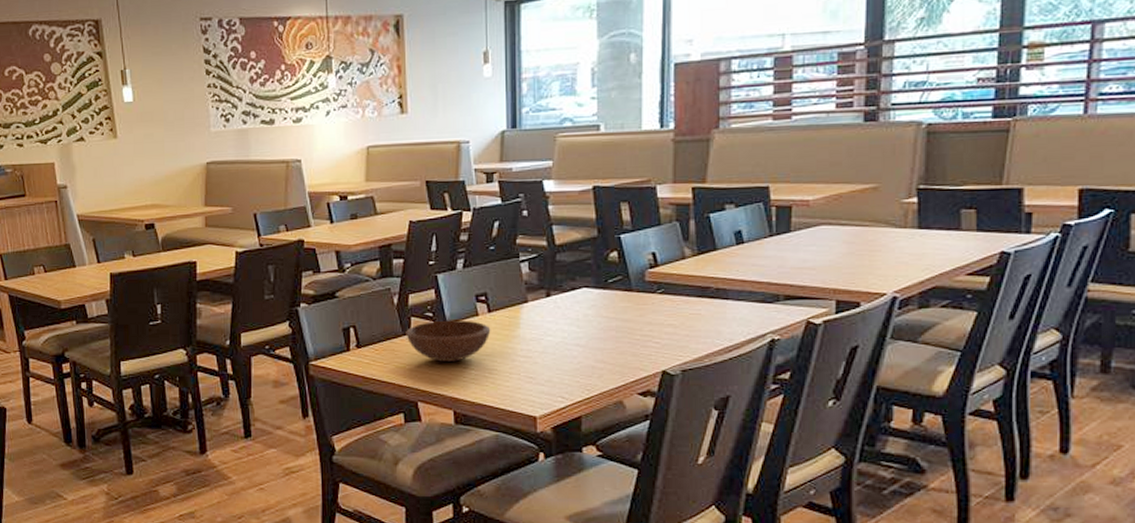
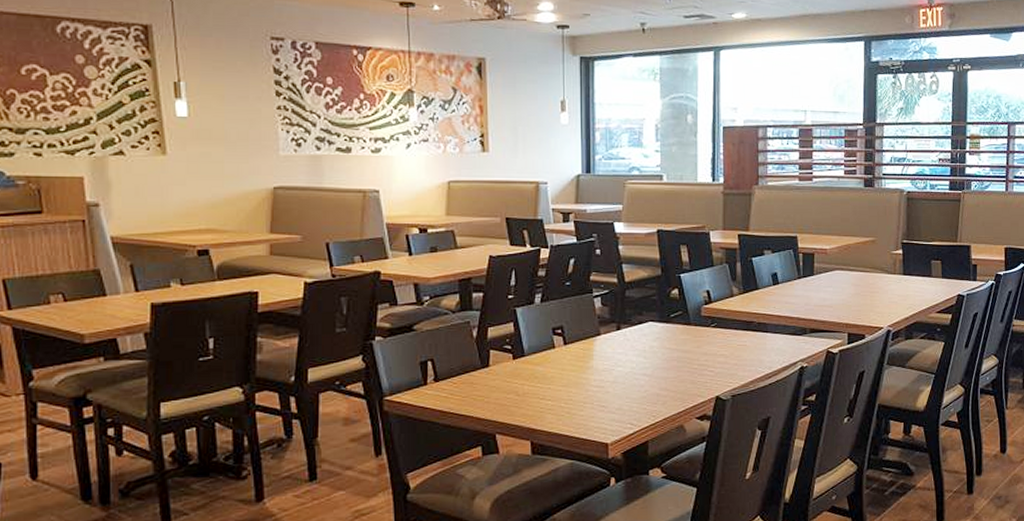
bowl: present [406,320,491,362] -> none [484,352,567,393]

